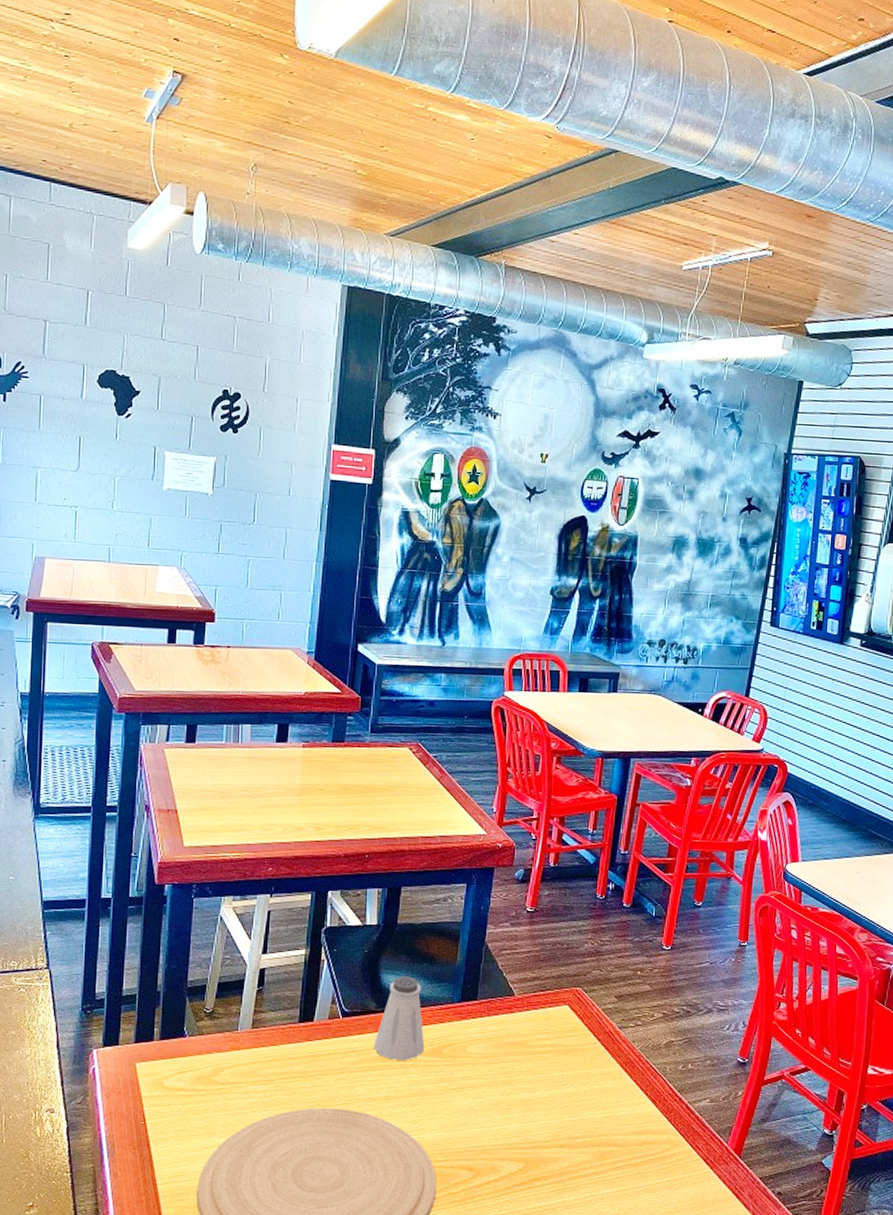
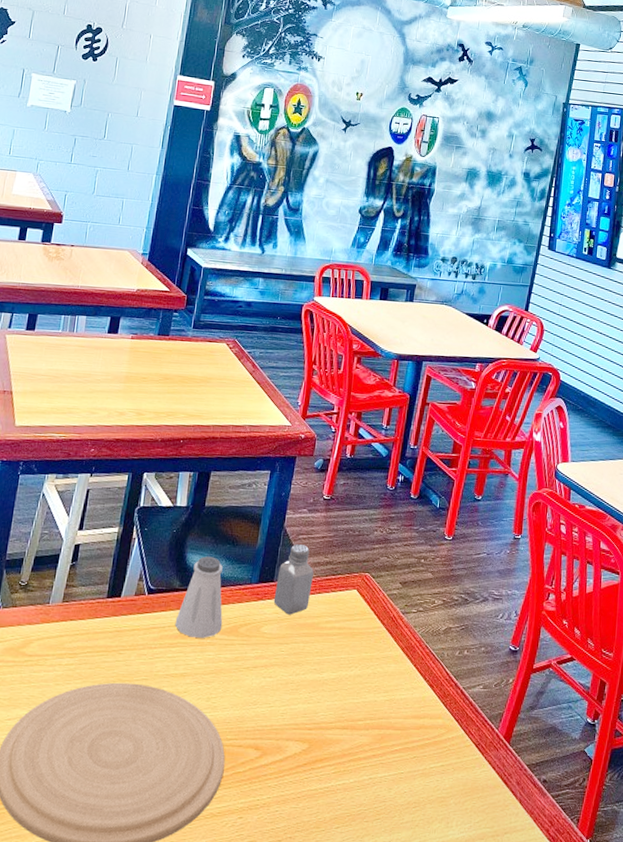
saltshaker: none [478,960,520,1033] -> present [273,544,314,615]

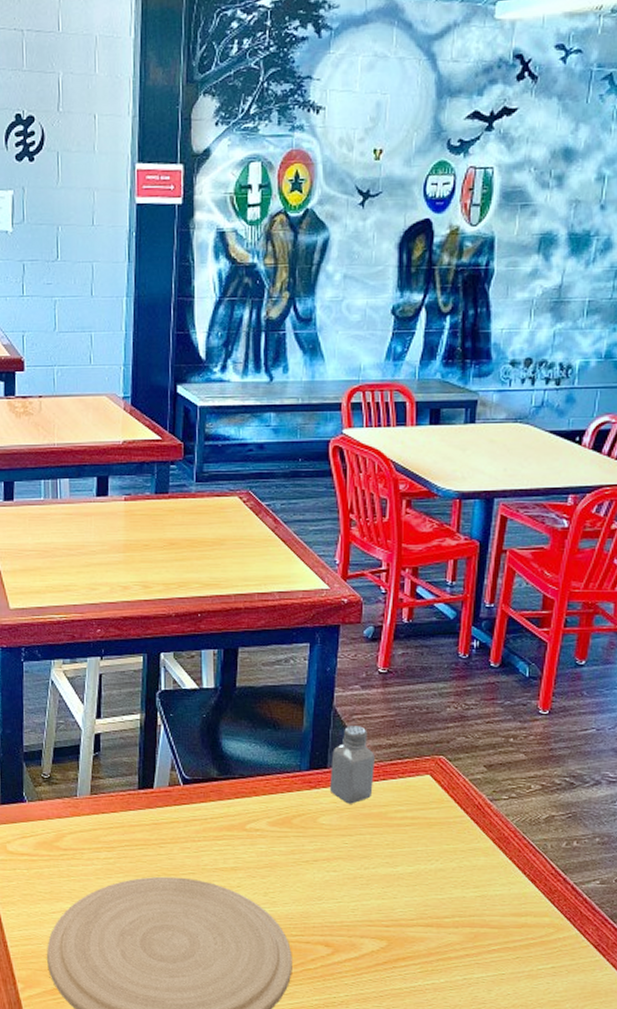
saltshaker: present [175,556,223,638] -> none [218,742,272,830]

